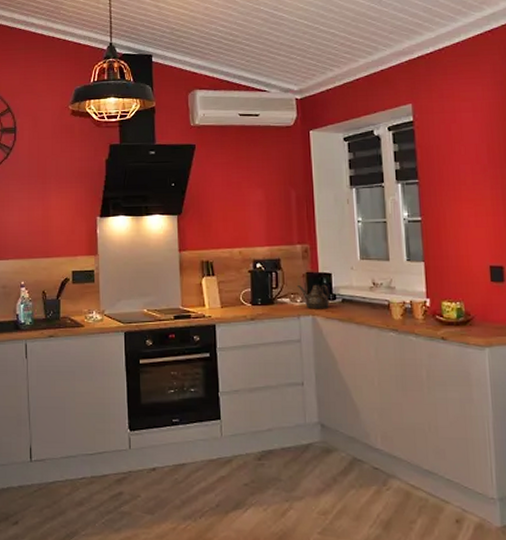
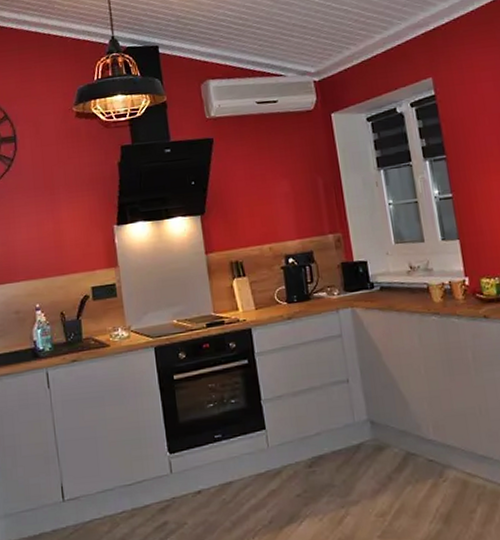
teapot: present [297,284,330,309] -> none [332,273,368,301]

